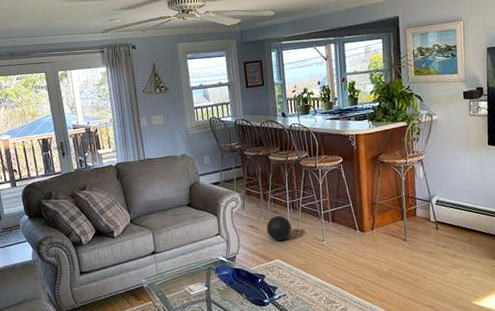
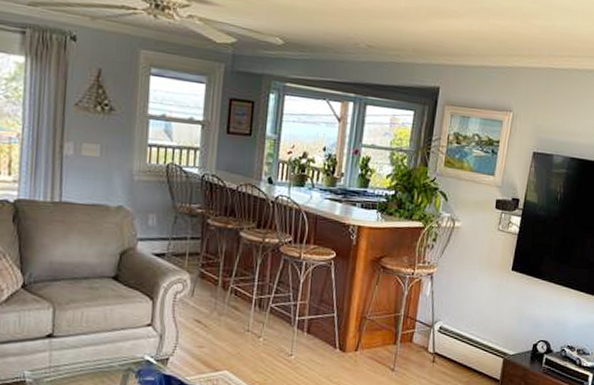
ball: present [266,215,292,241] -> none [218,313,253,347]

